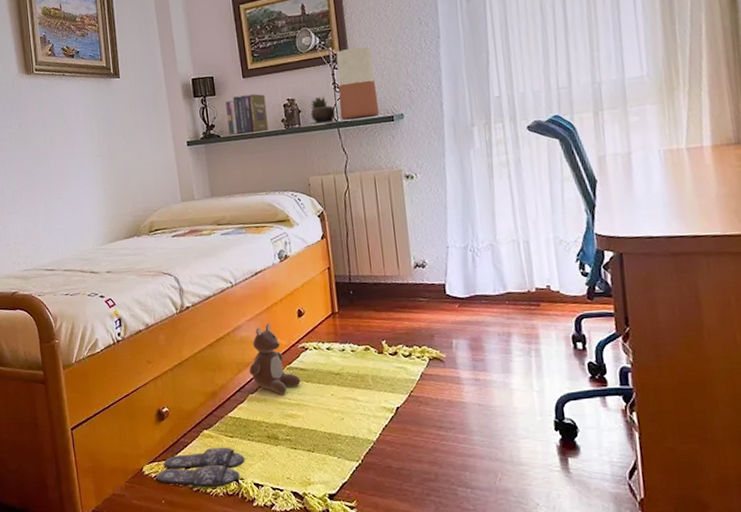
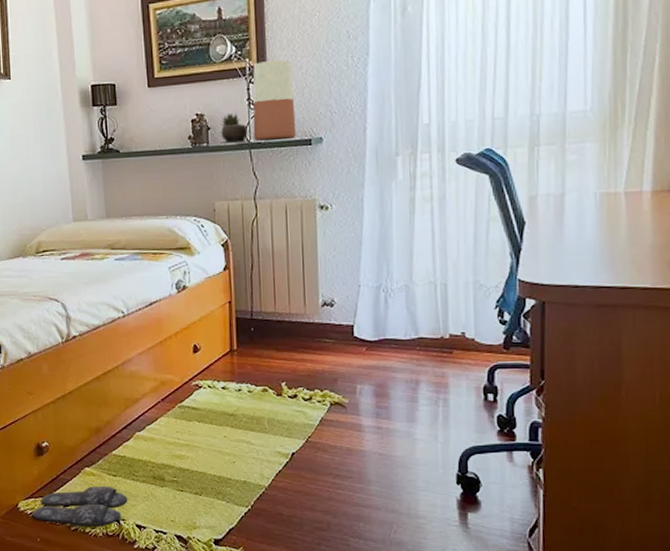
books: present [226,94,269,135] -> none [128,106,174,151]
teddy bear: present [249,323,301,395] -> none [137,358,192,435]

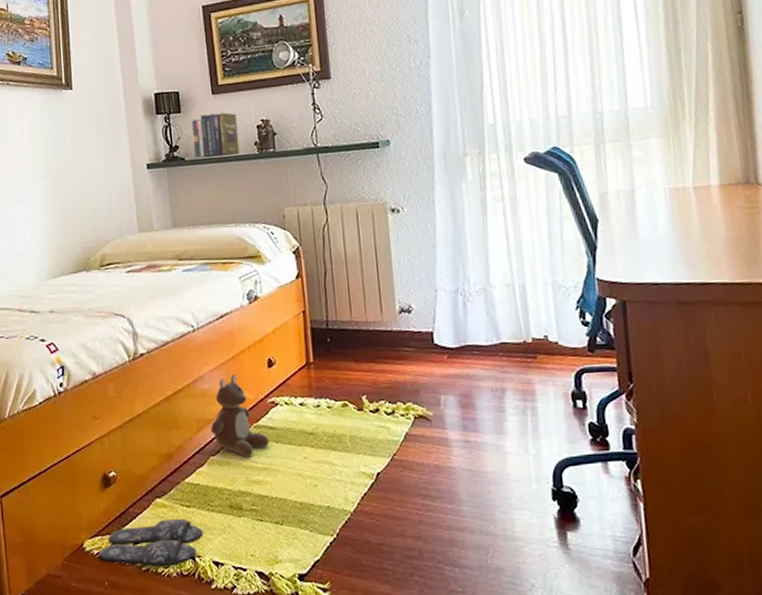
books: none [128,106,174,151] -> present [192,112,240,159]
teddy bear: none [137,358,192,435] -> present [210,374,270,458]
succulent plant: present [220,112,248,144] -> none [286,117,315,149]
vase: present [253,59,296,142] -> none [316,64,363,146]

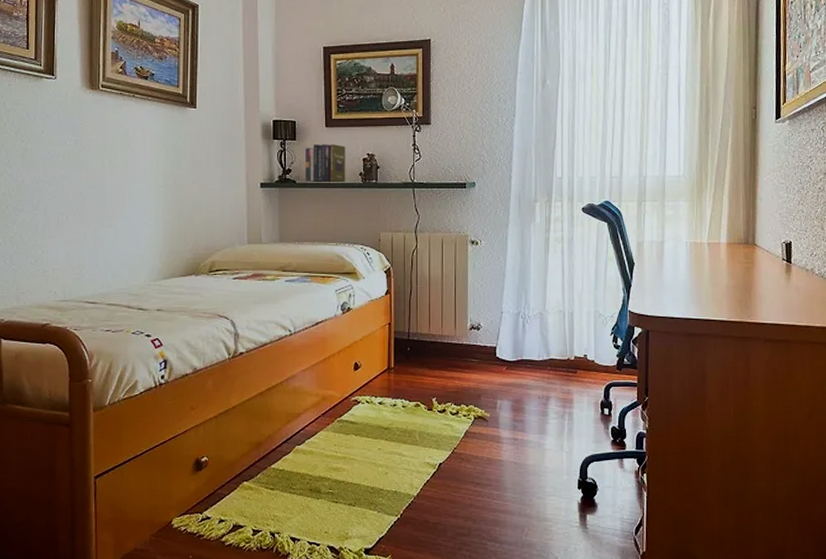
slippers: present [99,518,203,566] -> none [186,499,284,541]
teddy bear: present [210,374,270,458] -> none [298,374,350,448]

